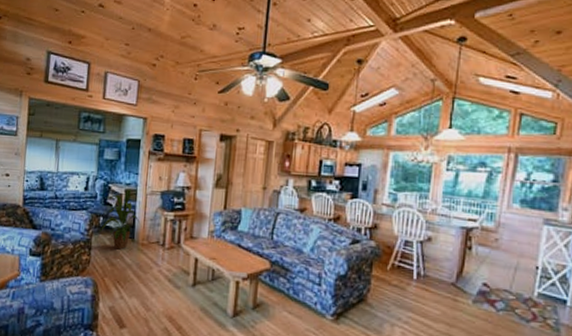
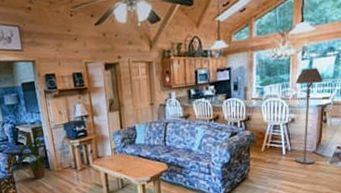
floor lamp: none [427,181,471,299] -> present [294,67,323,164]

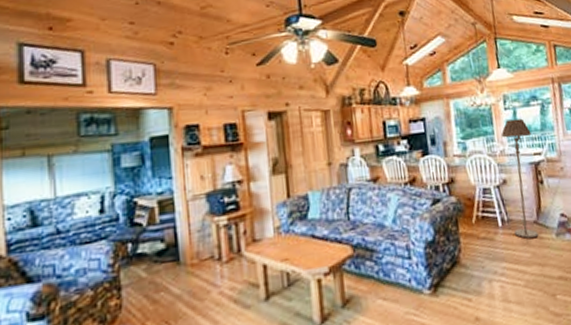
house plant: present [18,127,54,179] -> none [129,198,188,280]

